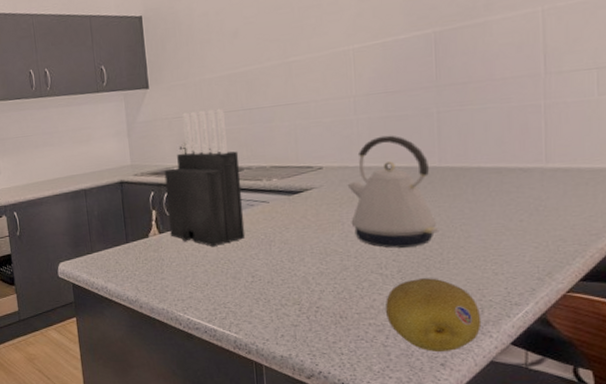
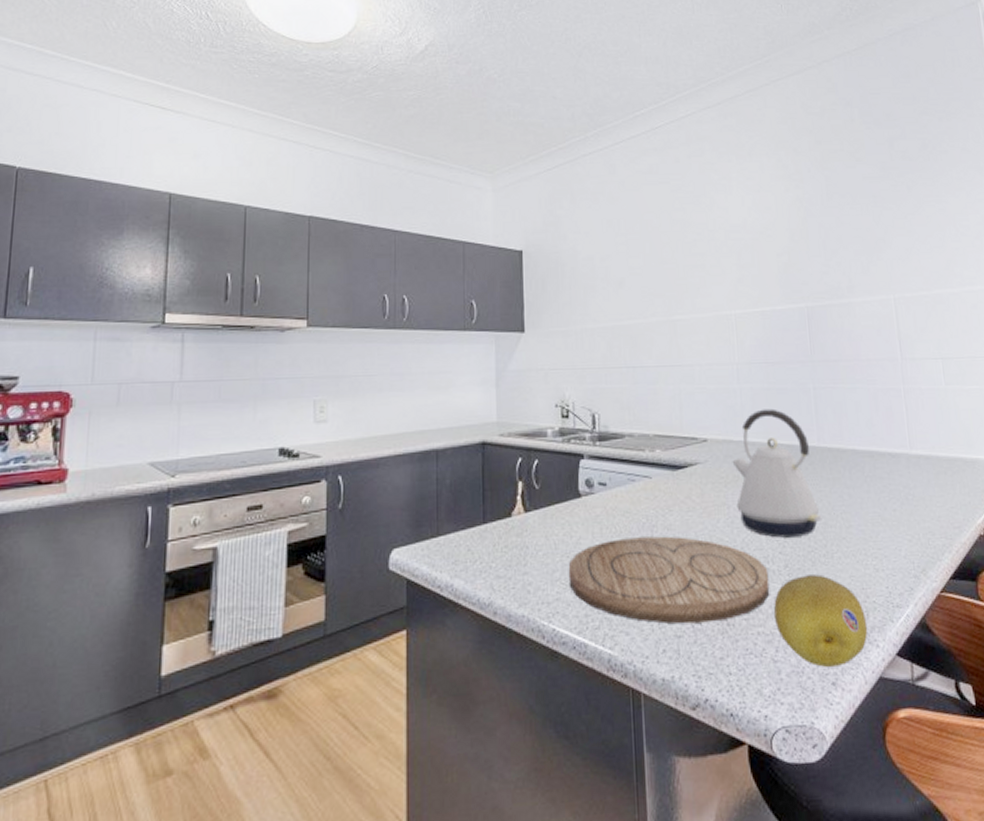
knife block: present [164,108,246,247] -> none [535,363,625,532]
cutting board: none [198,249,382,316] -> present [568,536,770,624]

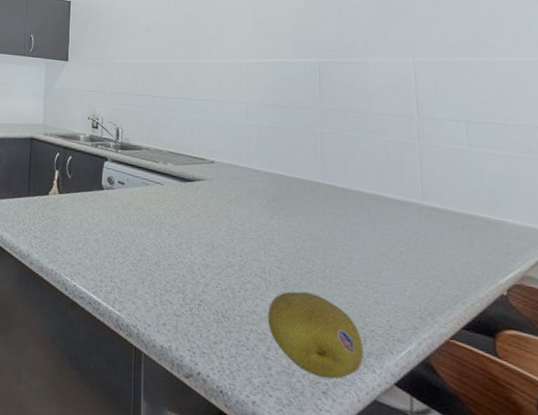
cutting board: present [568,536,770,624] -> none [89,227,265,313]
kettle: present [732,408,822,538] -> none [236,143,322,258]

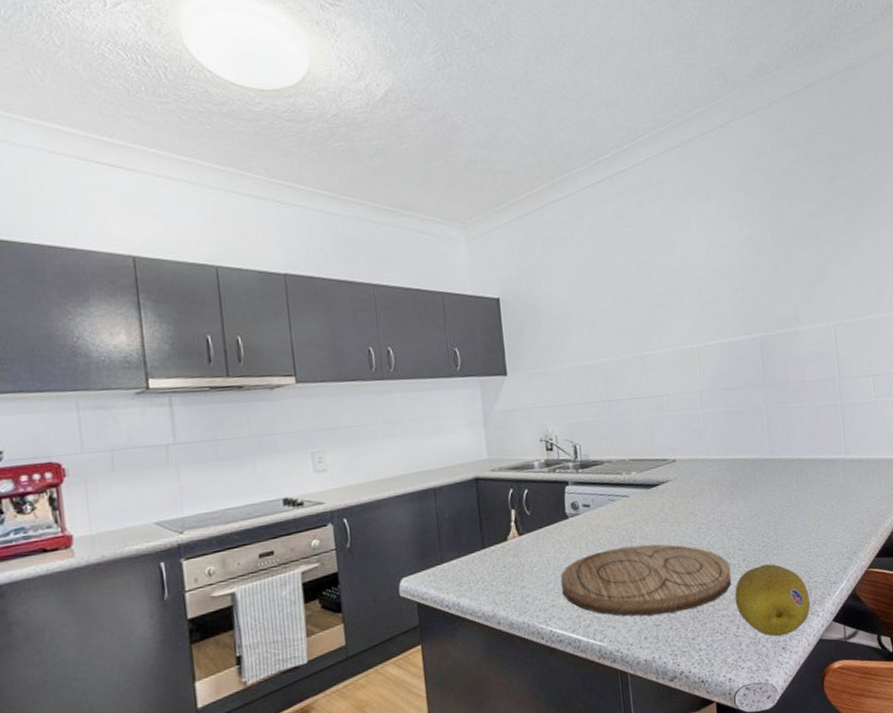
cutting board: none [89,227,265,313] -> present [560,544,732,617]

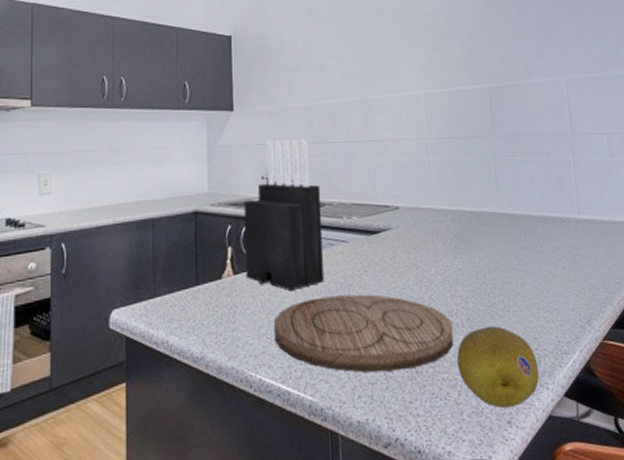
knife block: none [523,398,608,547] -> present [243,138,325,292]

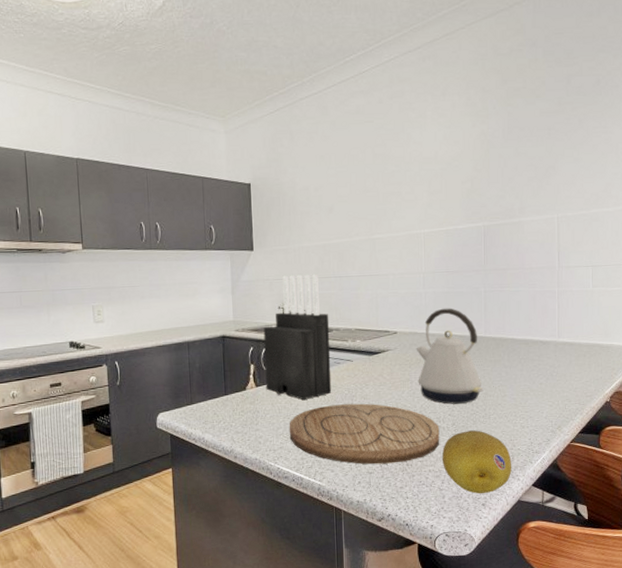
kettle: none [421,179,500,295] -> present [416,308,484,404]

